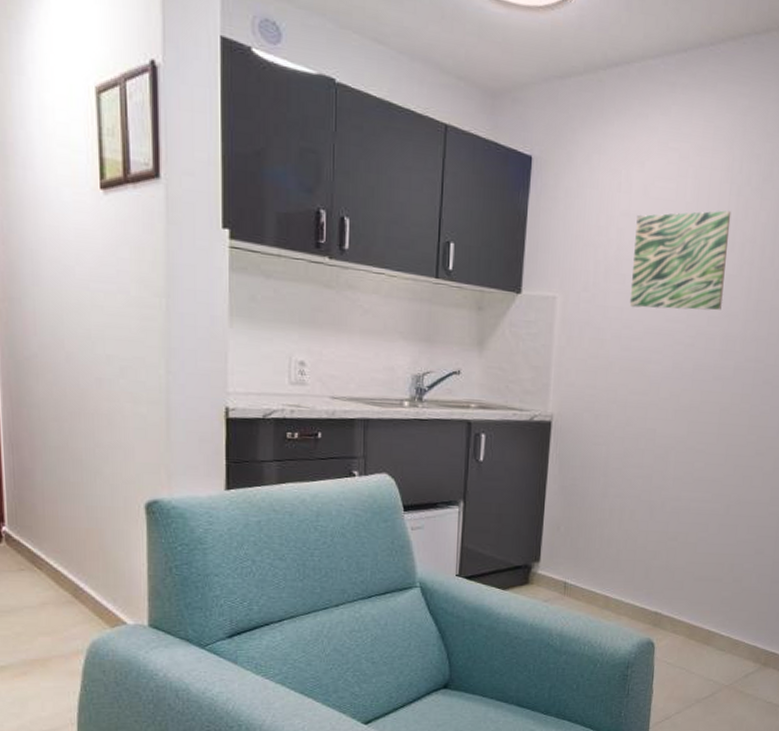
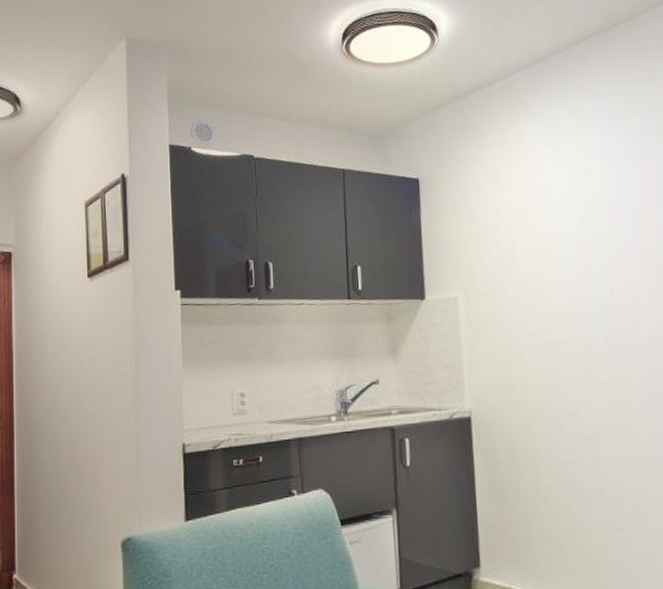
wall art: present [629,210,731,310] -> none [522,186,623,294]

